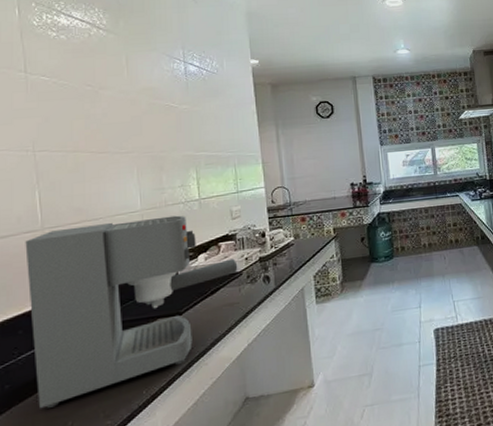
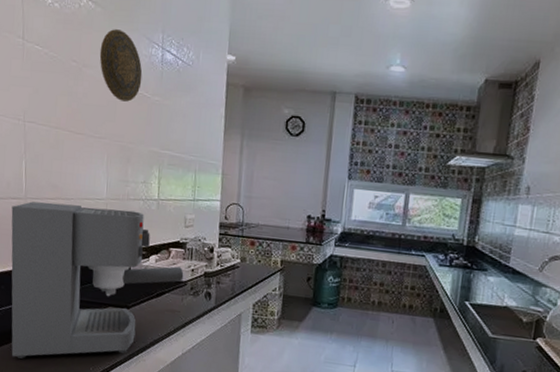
decorative plate: none [117,51,167,115] -> present [99,29,143,102]

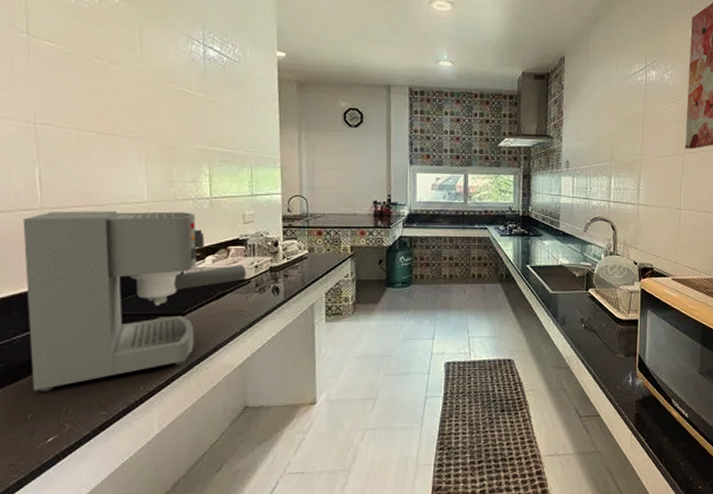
decorative plate: present [99,29,143,102] -> none [128,25,182,99]

